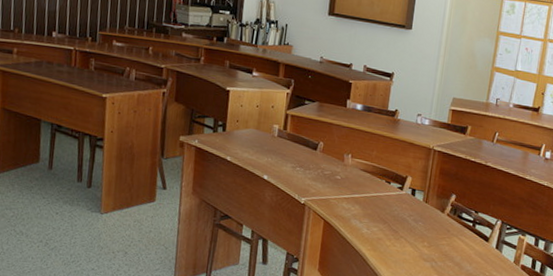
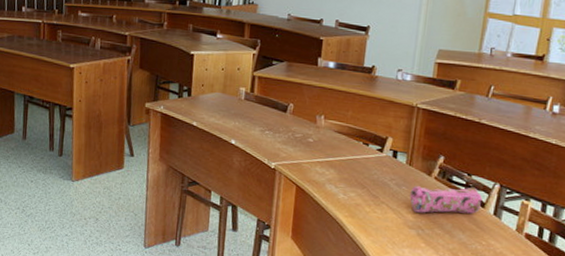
pencil case: none [425,222,487,248] -> present [409,186,483,214]

